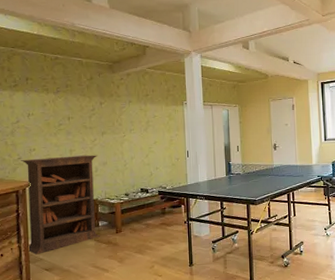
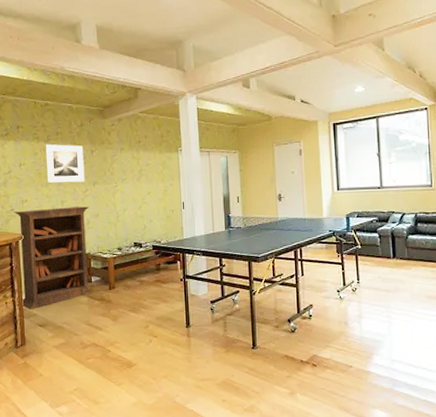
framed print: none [54,95,94,133] -> present [45,143,85,183]

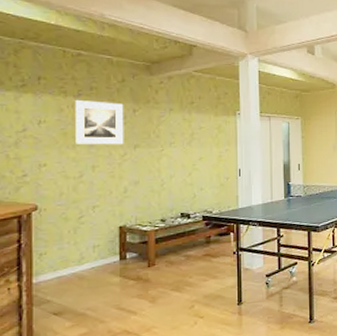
bookcase: present [13,206,94,310] -> none [26,172,128,295]

